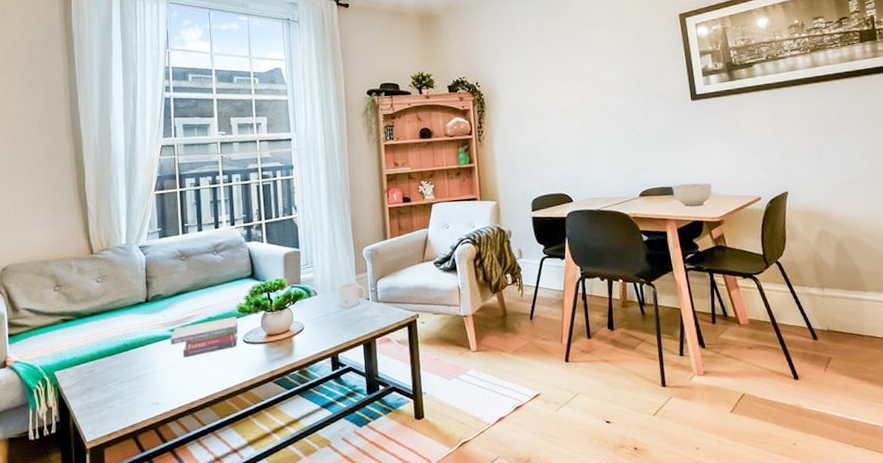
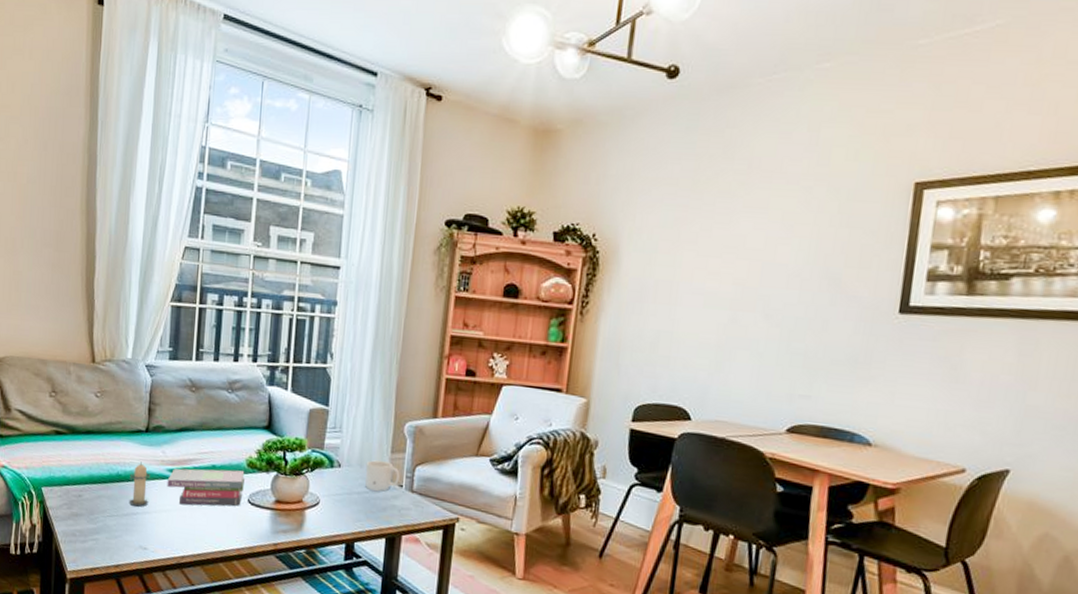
candle: none [136,329,155,369] -> present [128,461,151,507]
bowl: present [672,183,712,206] -> none [835,427,896,462]

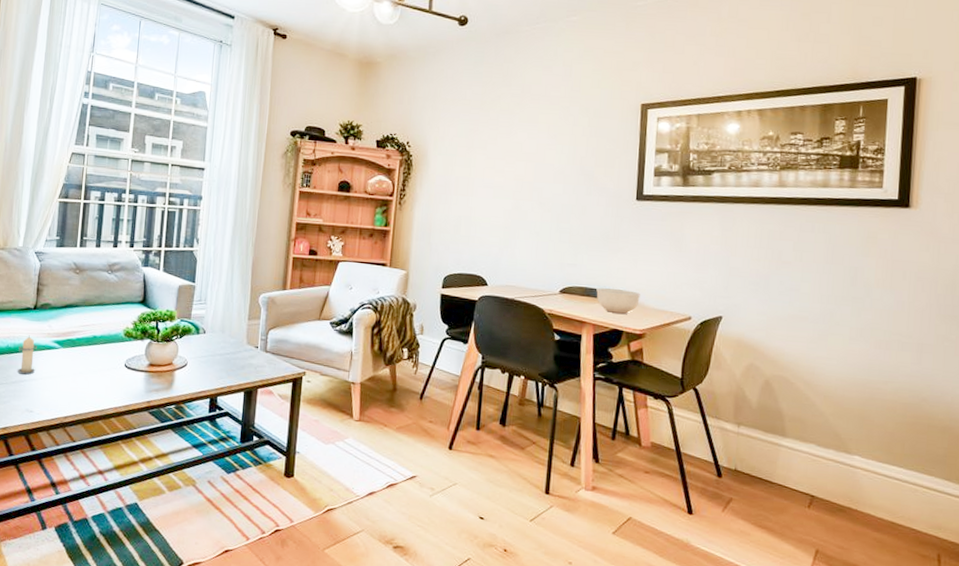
books: present [167,468,245,506] -> none [52,339,122,372]
mug: present [365,460,400,493] -> none [226,326,256,354]
bowl: none [835,427,896,462] -> present [596,288,640,314]

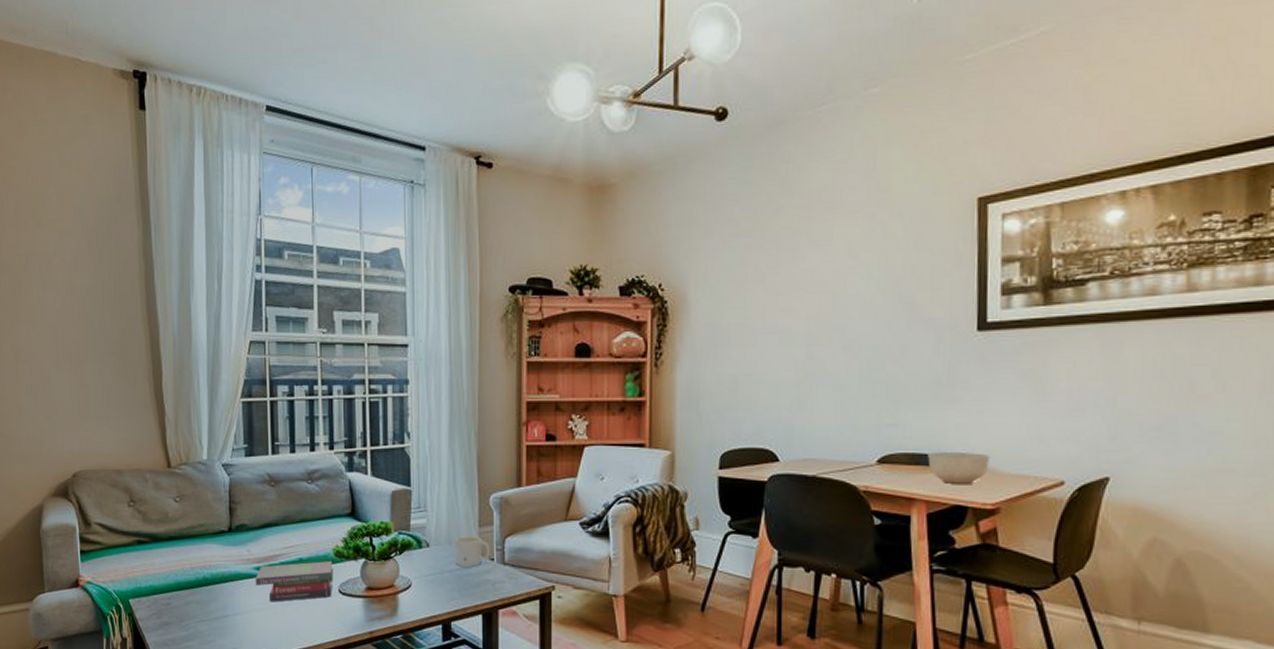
candle: present [17,335,38,375] -> none [217,562,238,609]
books: none [52,339,122,372] -> present [255,561,333,602]
mug: none [226,326,256,354] -> present [454,536,490,568]

